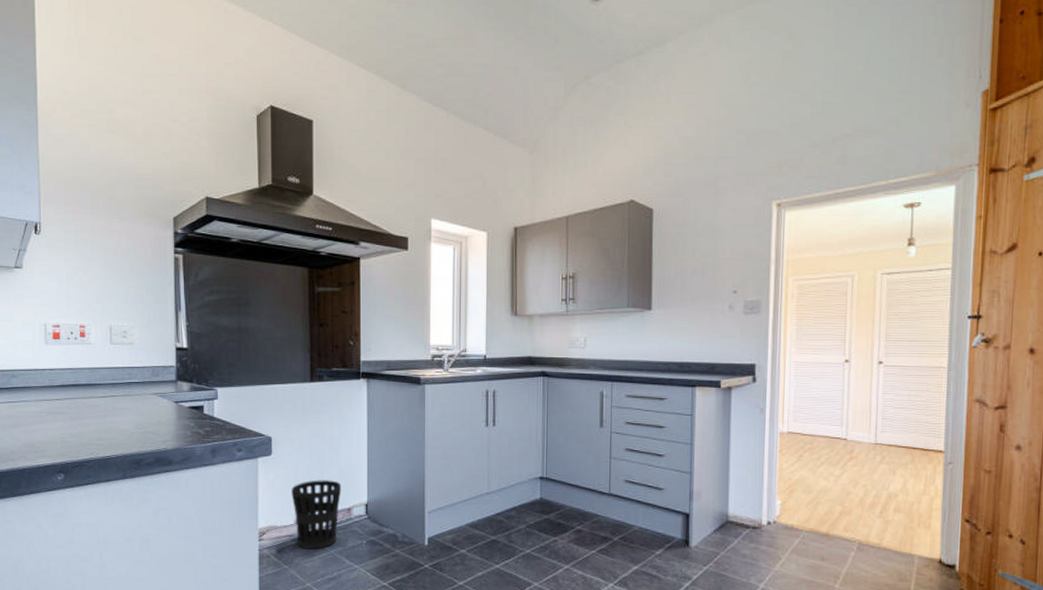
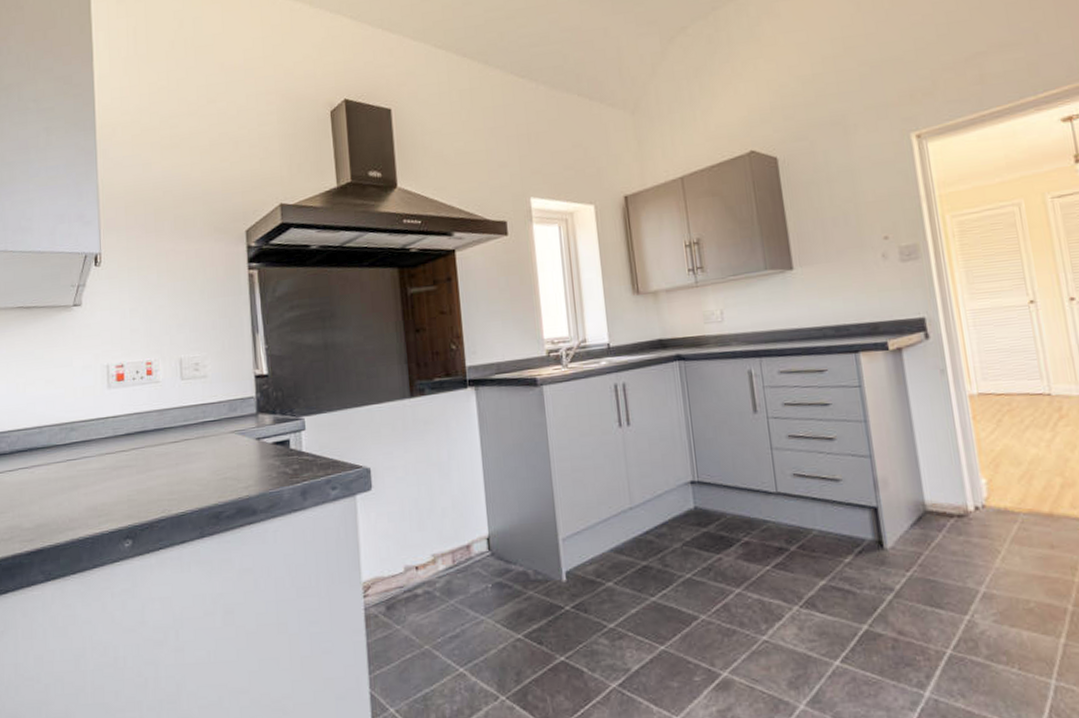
wastebasket: present [291,480,342,549] -> none [398,512,457,602]

